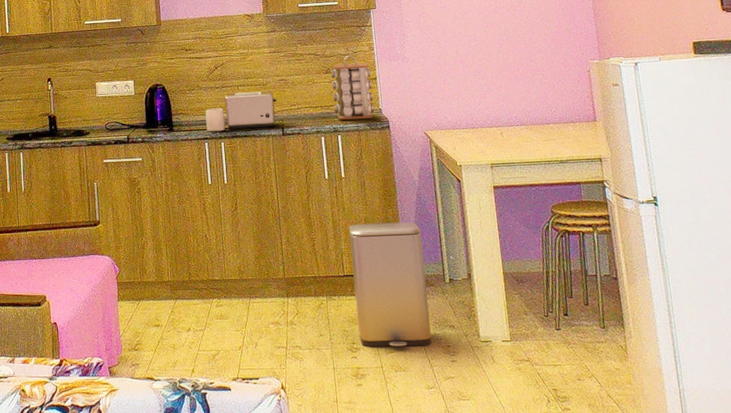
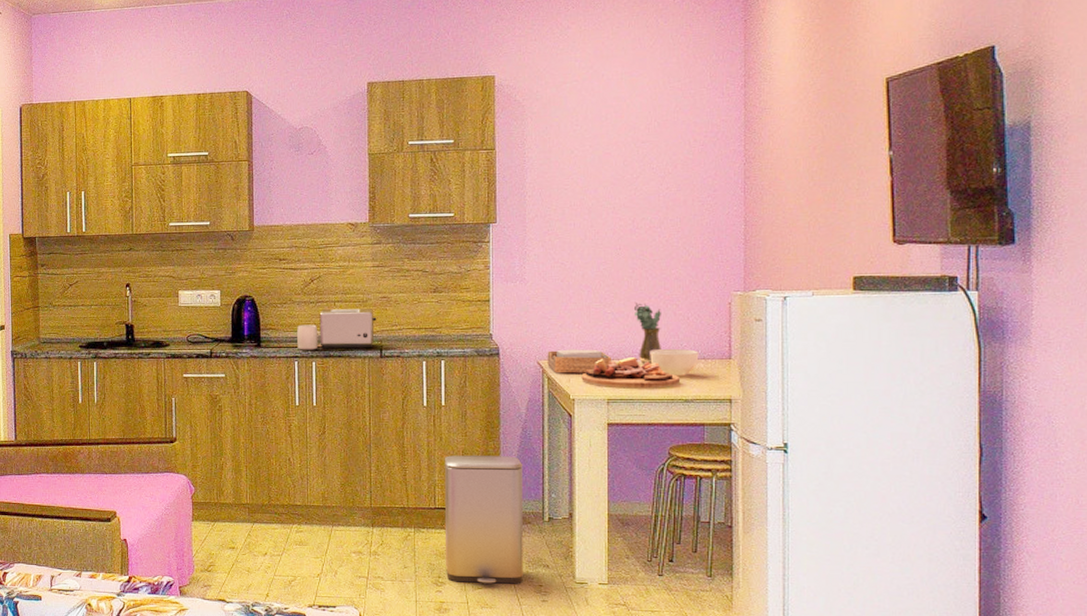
spice rack: present [331,55,375,121] -> none [440,274,484,345]
napkin holder: none [432,118,490,142] -> present [547,349,611,373]
food platter: none [465,124,554,153] -> present [581,357,681,389]
vase: none [505,73,535,131] -> present [635,301,662,365]
bowl: none [524,114,568,140] -> present [650,348,699,377]

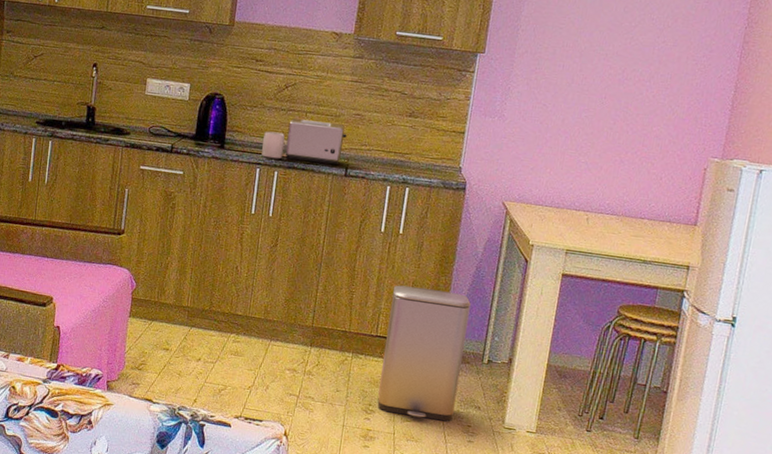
napkin holder: present [547,349,611,373] -> none [512,192,577,221]
food platter: present [581,357,681,389] -> none [543,208,643,246]
vase: present [635,301,662,365] -> none [604,154,636,221]
bowl: present [650,348,699,377] -> none [616,205,666,237]

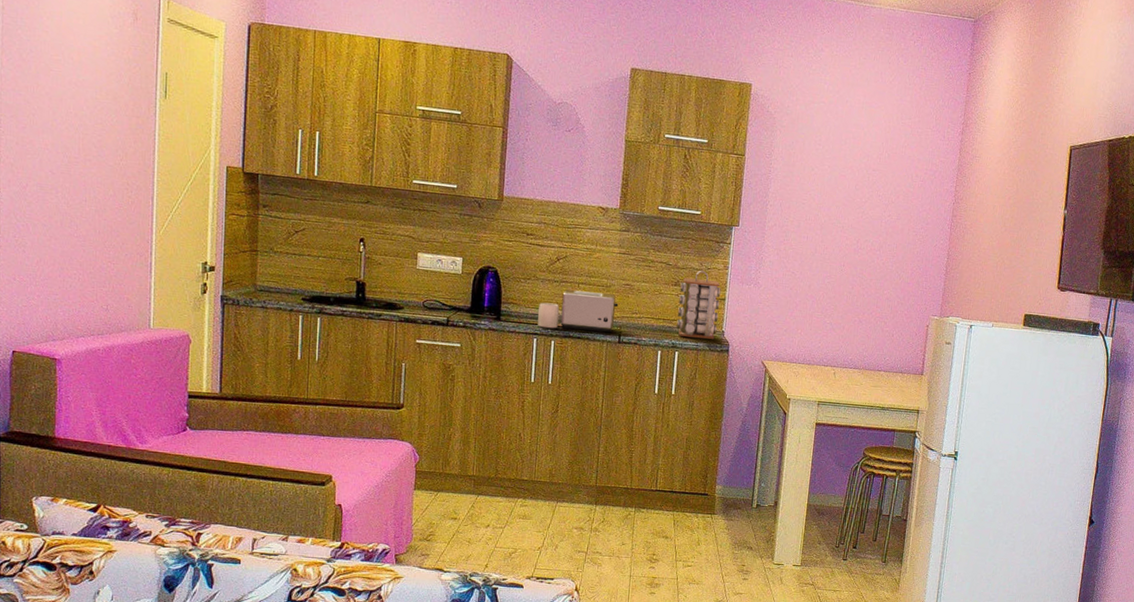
pedal bin: present [377,285,471,422] -> none [660,442,739,563]
spice rack: none [409,101,461,176] -> present [677,271,721,340]

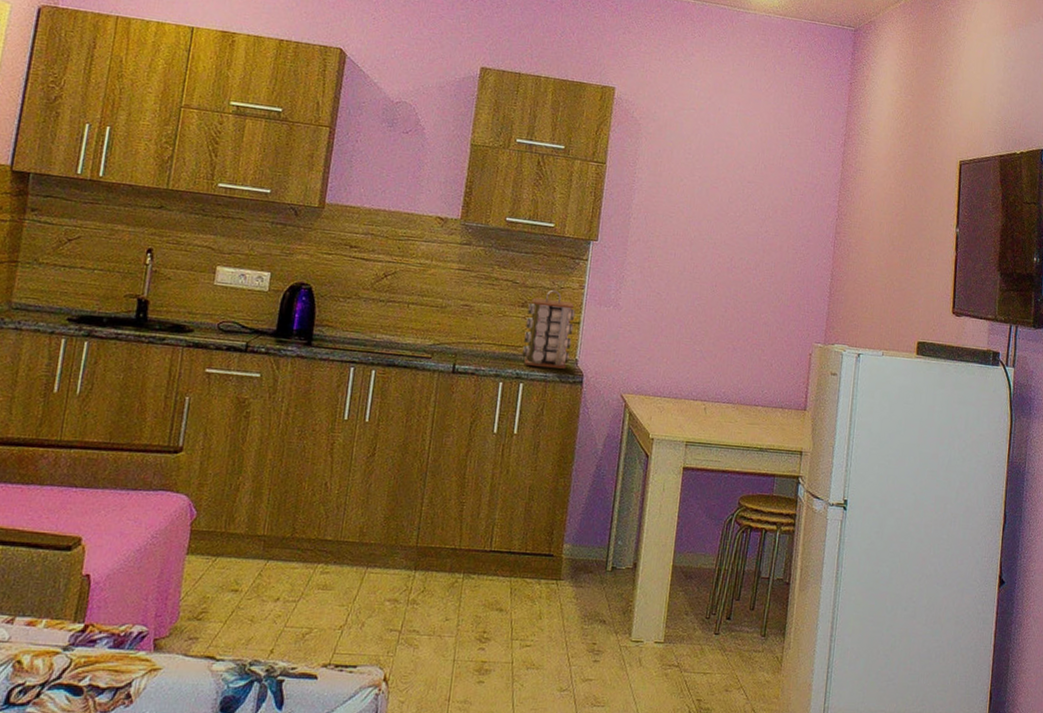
mug: present [537,302,560,329] -> none [356,325,384,356]
toaster: present [560,289,619,333] -> none [384,310,455,362]

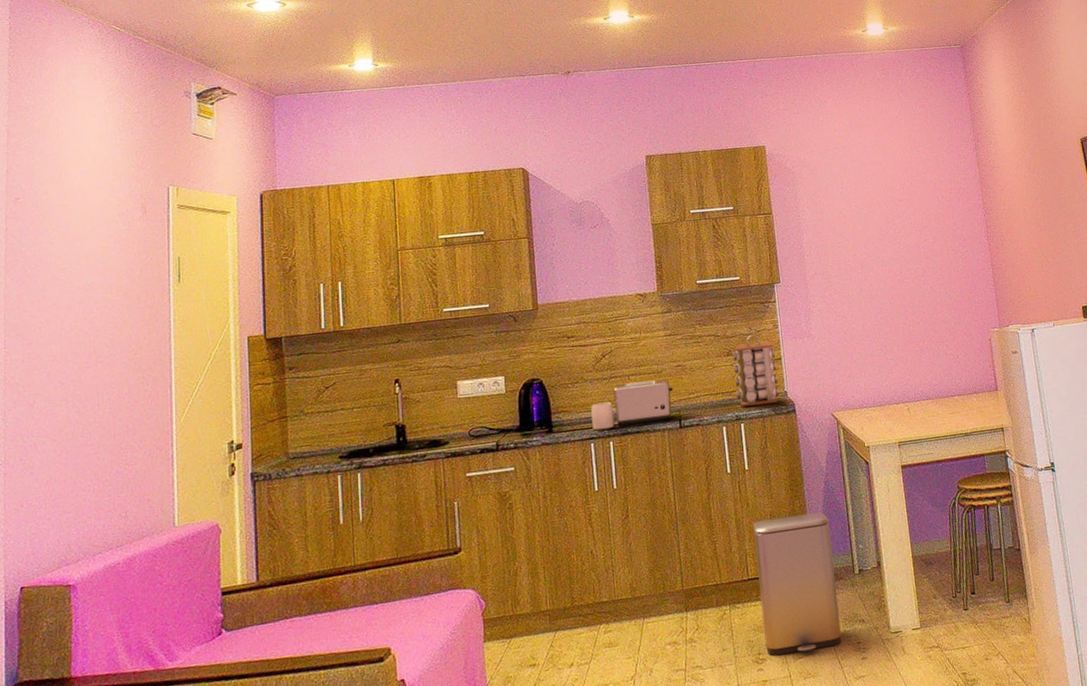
mug: none [356,325,384,356] -> present [590,401,615,431]
toaster: none [384,310,455,362] -> present [613,378,674,427]
pedal bin: none [493,491,592,642] -> present [752,512,842,656]

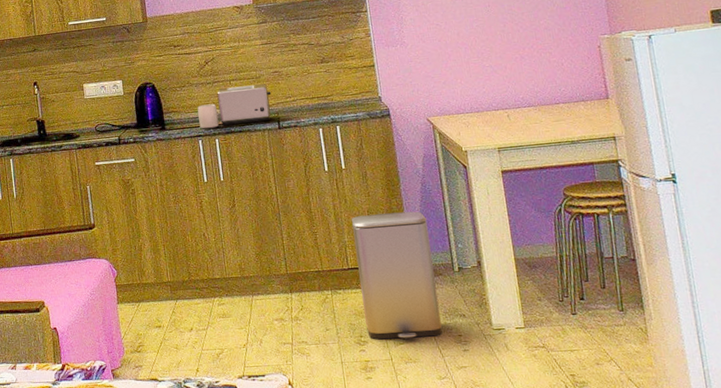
spice rack: present [733,335,780,407] -> none [326,43,374,111]

